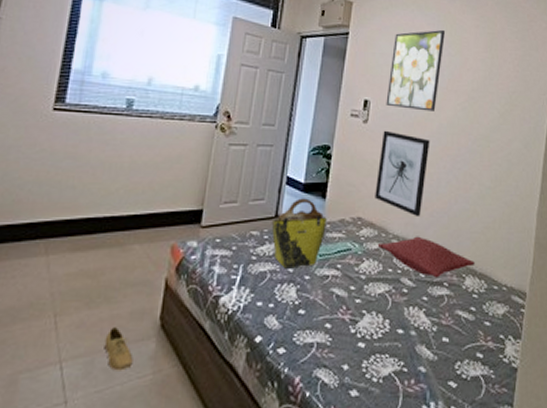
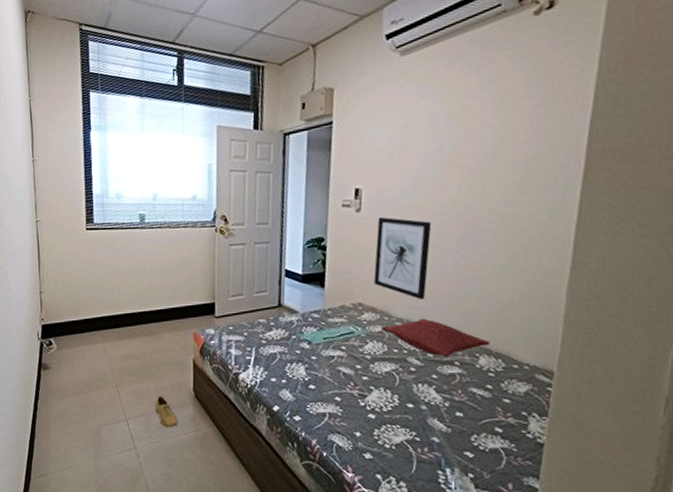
tote bag: present [272,198,327,269] -> none [277,288,328,351]
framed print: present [386,29,445,112] -> none [378,100,443,193]

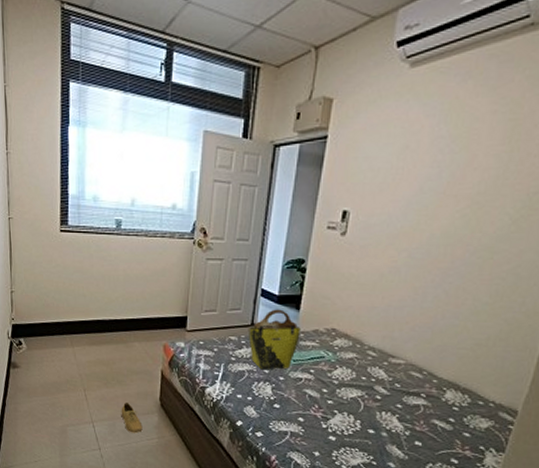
tote bag: none [277,288,328,351] -> present [249,309,301,370]
wall art: present [373,216,432,300] -> none [350,242,418,331]
pillow: present [380,318,490,358] -> none [351,349,459,389]

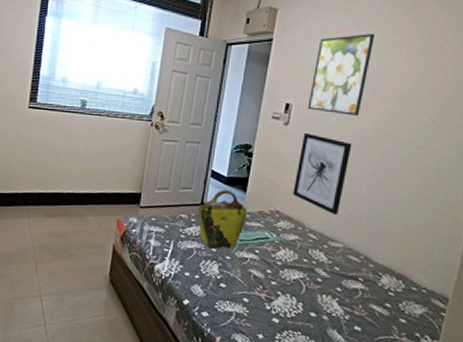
shoe: present [121,403,143,434] -> none [70,277,91,310]
wall art: none [350,242,418,331] -> present [293,132,352,216]
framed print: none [368,120,448,220] -> present [308,33,374,116]

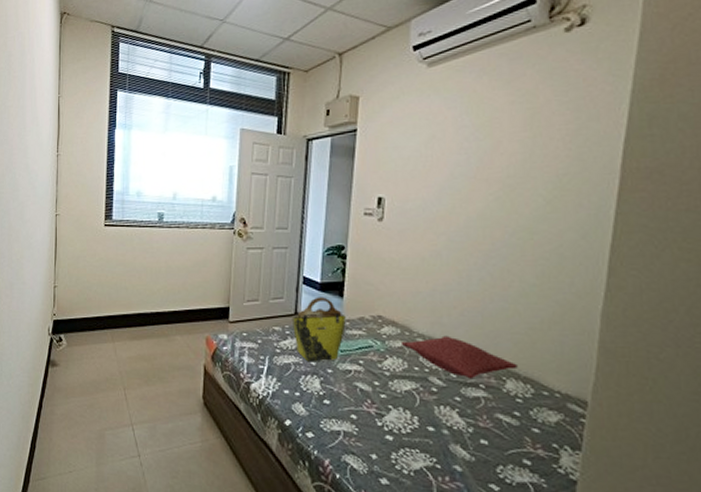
wall art: present [293,132,352,216] -> none [395,227,457,317]
pillow: none [293,232,393,273] -> present [400,335,518,379]
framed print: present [308,33,374,116] -> none [402,112,470,205]

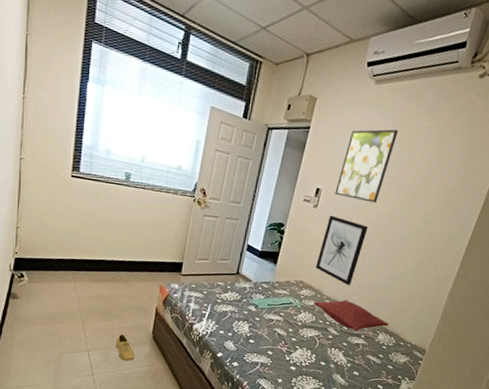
shoe: none [162,402,185,437] -> present [116,334,135,362]
tote bag: present [293,297,346,362] -> none [233,262,276,312]
wall art: none [395,227,457,317] -> present [315,215,369,286]
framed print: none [402,112,470,205] -> present [335,129,398,203]

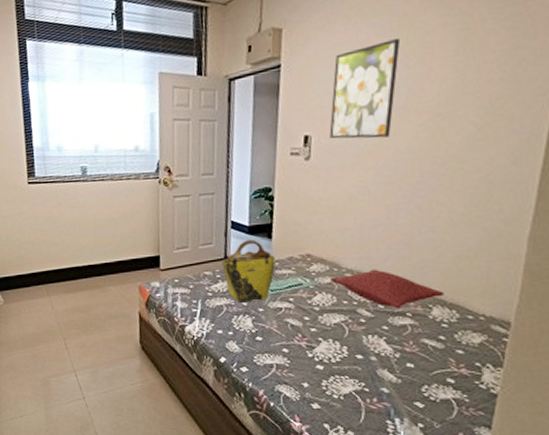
shoe: present [116,334,135,362] -> none [102,348,126,379]
tote bag: none [233,262,276,312] -> present [223,239,275,303]
wall art: present [315,215,369,286] -> none [323,164,385,251]

